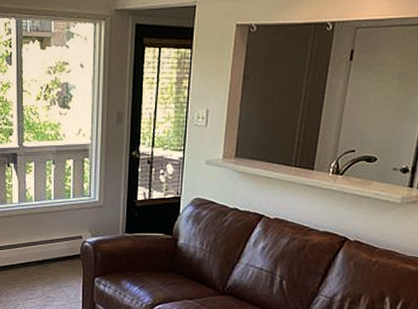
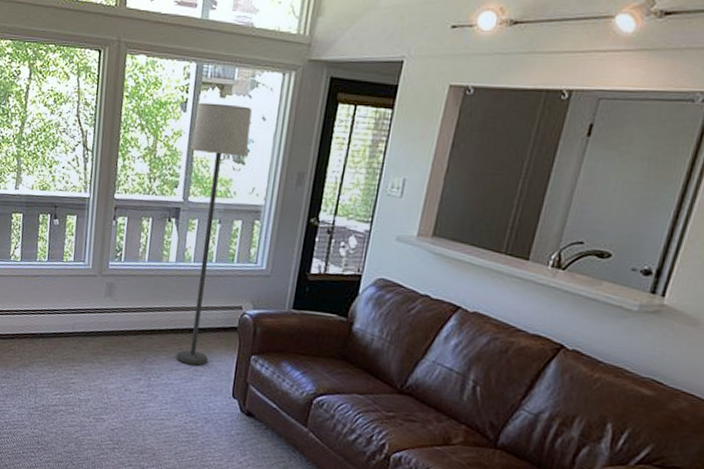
lamp: none [20,55,70,293] -> present [176,102,252,366]

